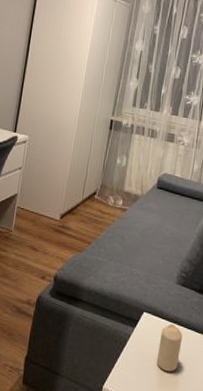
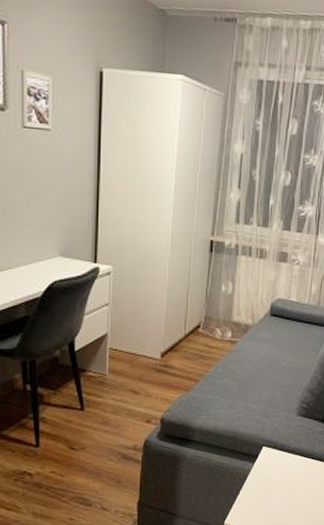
candle: present [156,324,183,372] -> none [279,455,306,502]

